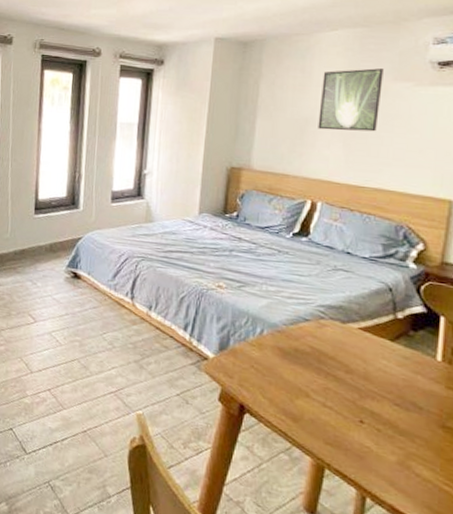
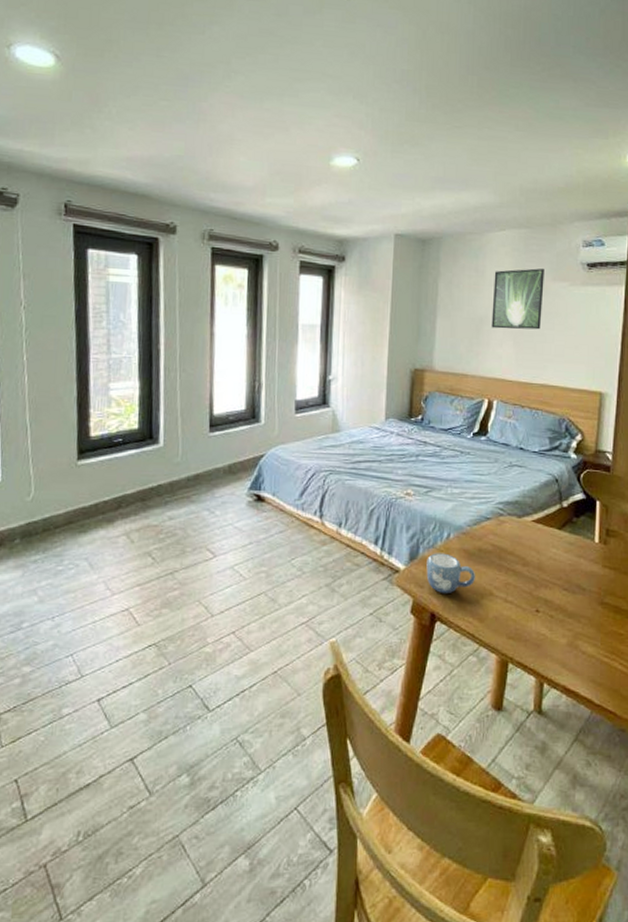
mug: none [236,346,291,388] -> present [426,553,476,593]

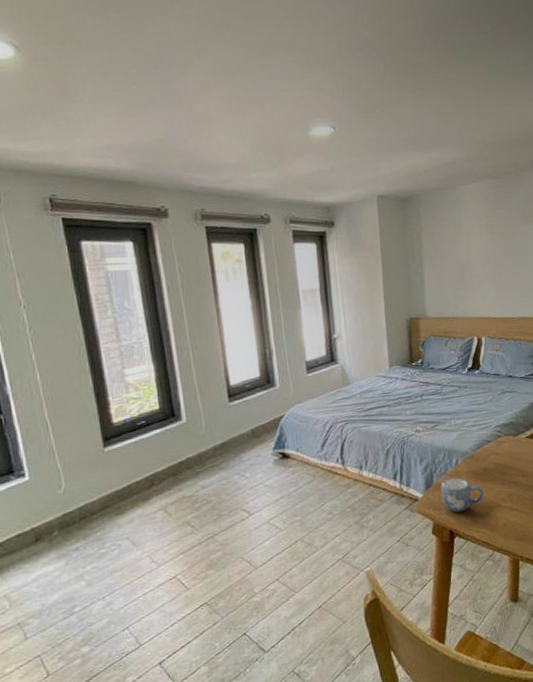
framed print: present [491,268,544,330] -> none [470,214,515,273]

